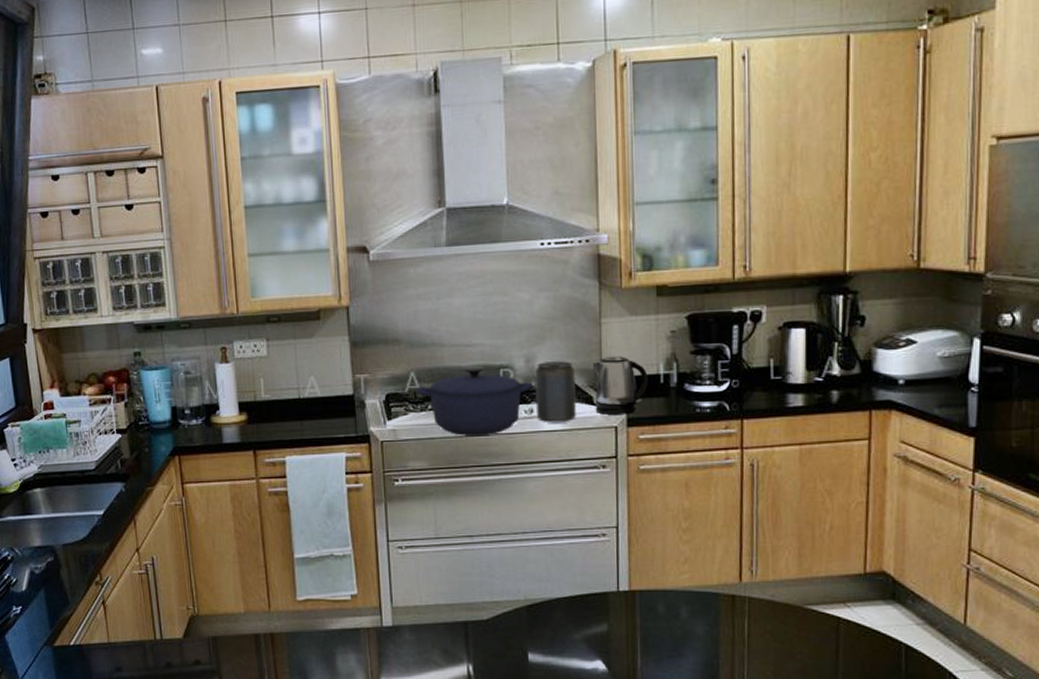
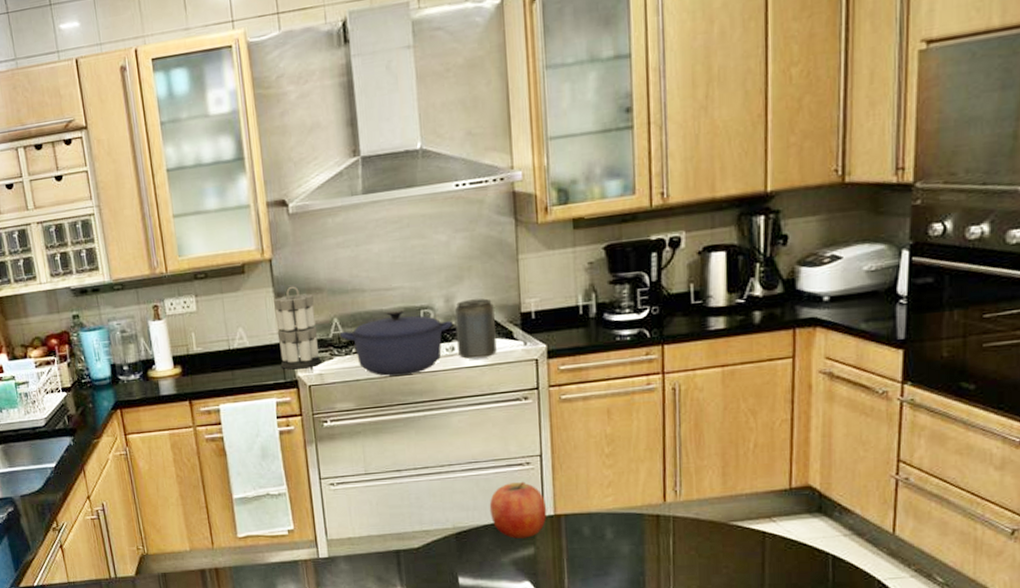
spice rack: none [349,336,396,424] -> present [274,286,322,370]
fruit: none [563,553,622,614] -> present [489,481,547,539]
kettle: present [592,356,648,416] -> none [511,290,568,349]

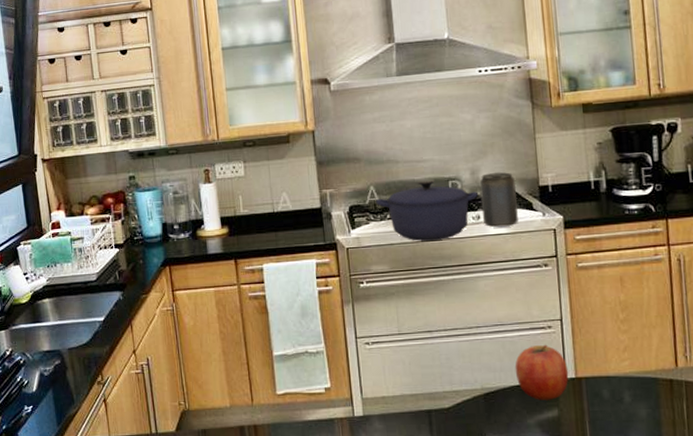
spice rack: present [274,286,322,370] -> none [316,155,359,233]

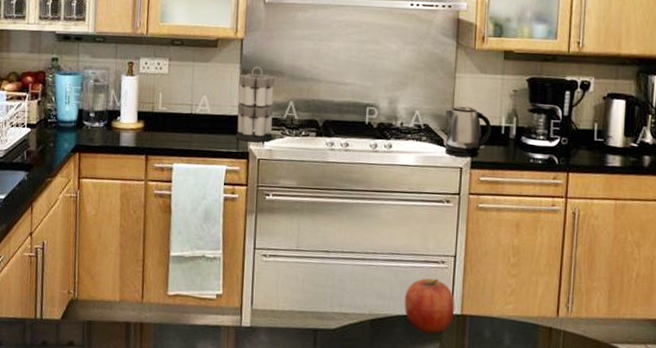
spice rack: none [316,155,359,233] -> present [235,66,275,143]
cooking pot: present [375,179,478,241] -> none [292,101,393,163]
soda can: present [479,172,519,228] -> none [394,105,430,160]
kettle: none [530,166,581,219] -> present [444,106,492,158]

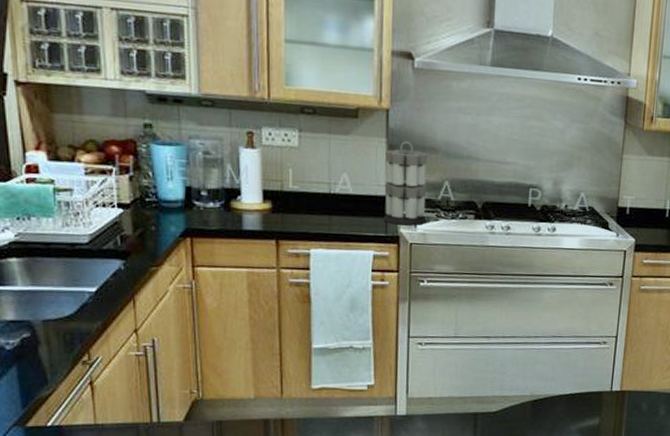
fruit: present [404,278,455,334] -> none [565,358,615,410]
kettle: present [444,106,492,158] -> none [609,188,657,241]

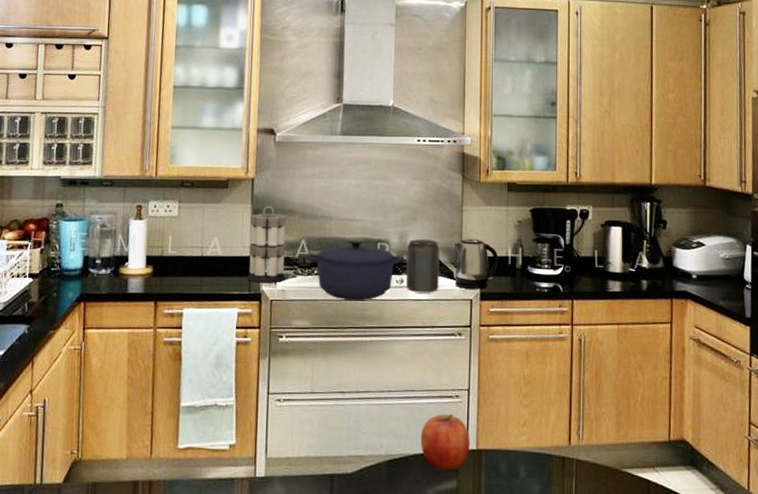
cooking pot: none [448,182,557,247] -> present [305,238,404,300]
soda can: none [557,186,596,243] -> present [405,239,440,294]
fruit: none [565,358,615,410] -> present [420,413,471,471]
kettle: none [609,188,657,241] -> present [454,238,499,290]

